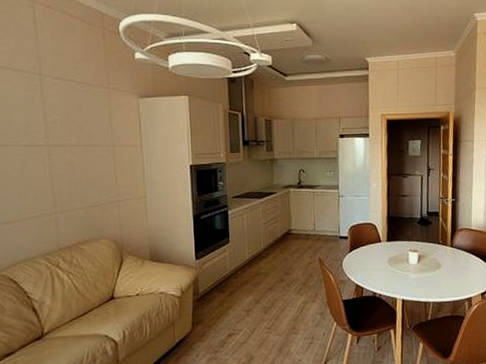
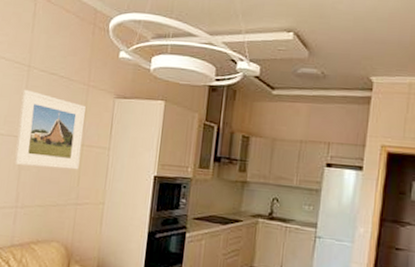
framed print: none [37,98,114,173] -> present [13,89,86,170]

